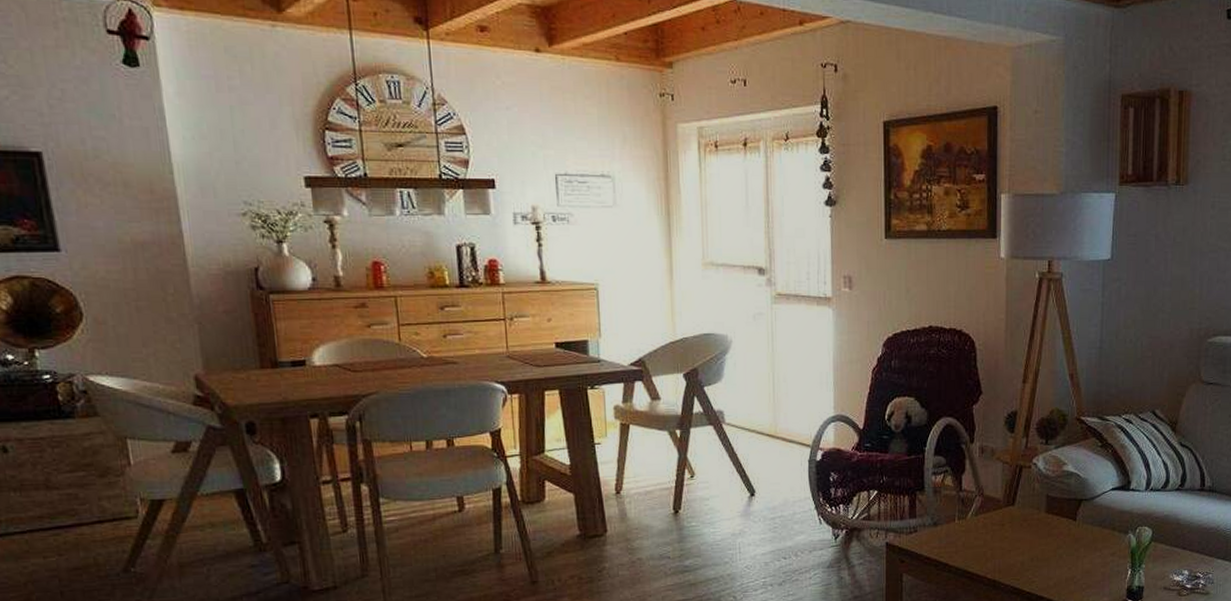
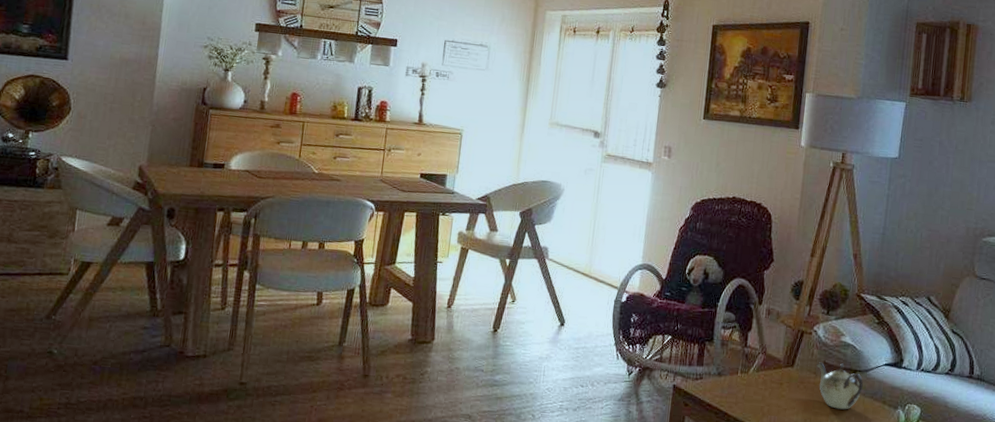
teapot: none [1039,494,1090,543] -> present [816,362,863,410]

